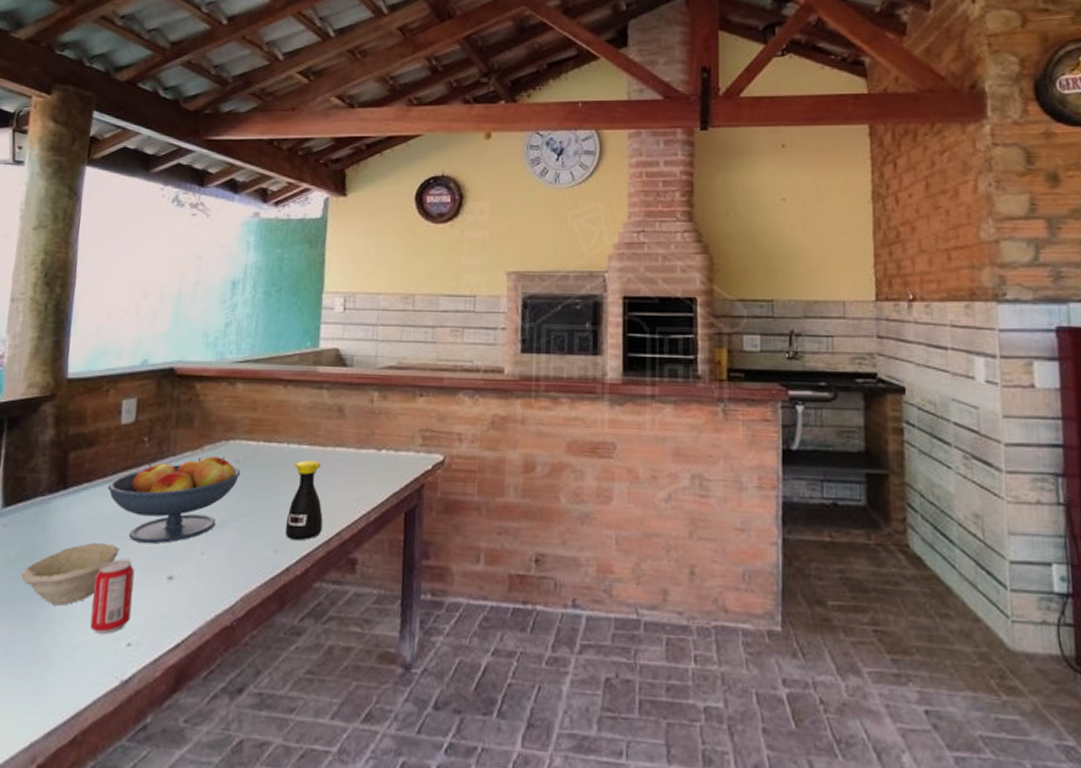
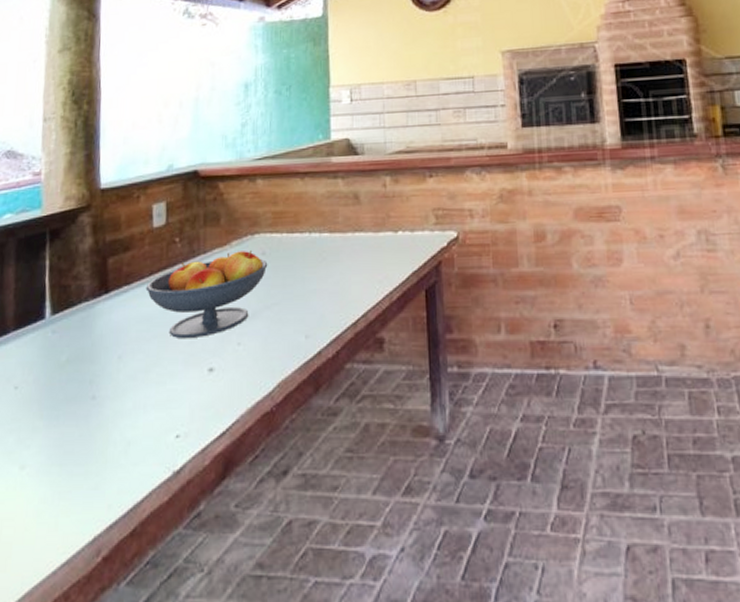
bowl: present [21,543,121,606] -> none [73,342,162,404]
beverage can: present [90,559,135,634] -> none [140,356,178,428]
bottle: present [284,460,323,540] -> none [314,247,349,324]

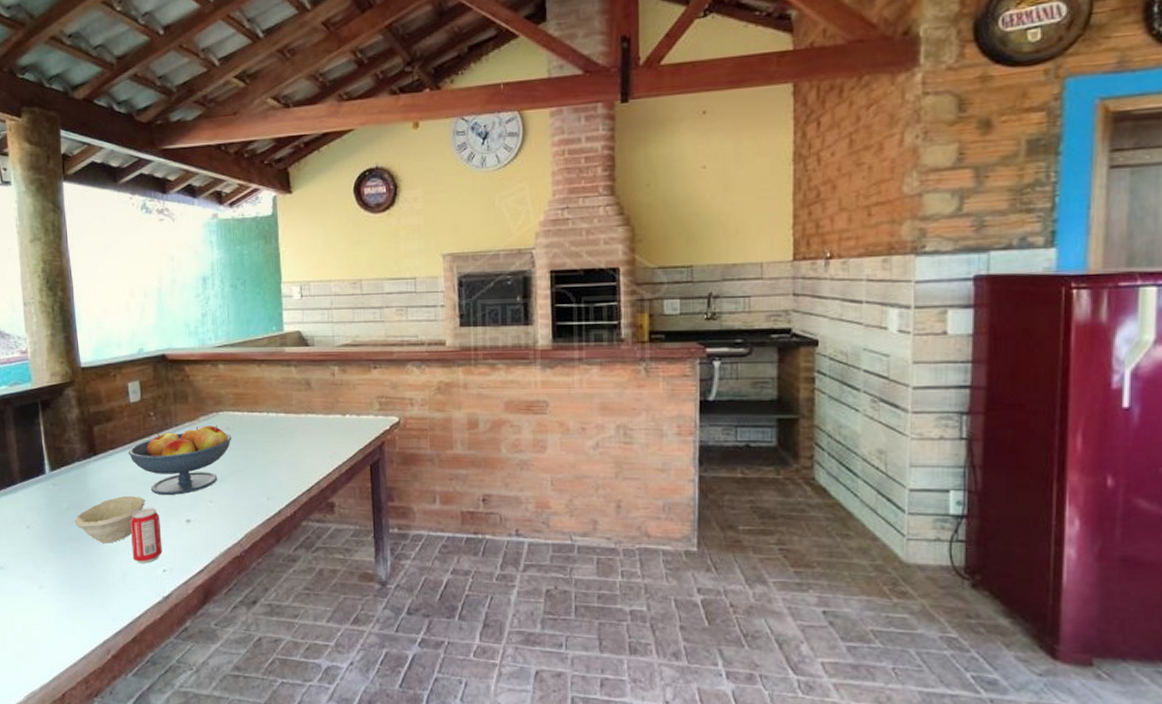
bowl: none [73,342,162,404] -> present [74,496,146,543]
beverage can: none [140,356,178,428] -> present [130,508,162,563]

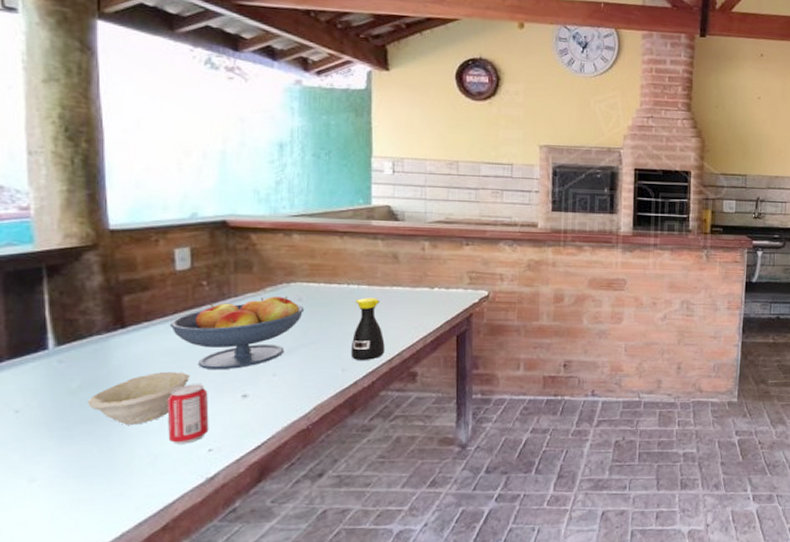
bottle: none [273,426,304,489] -> present [350,298,385,360]

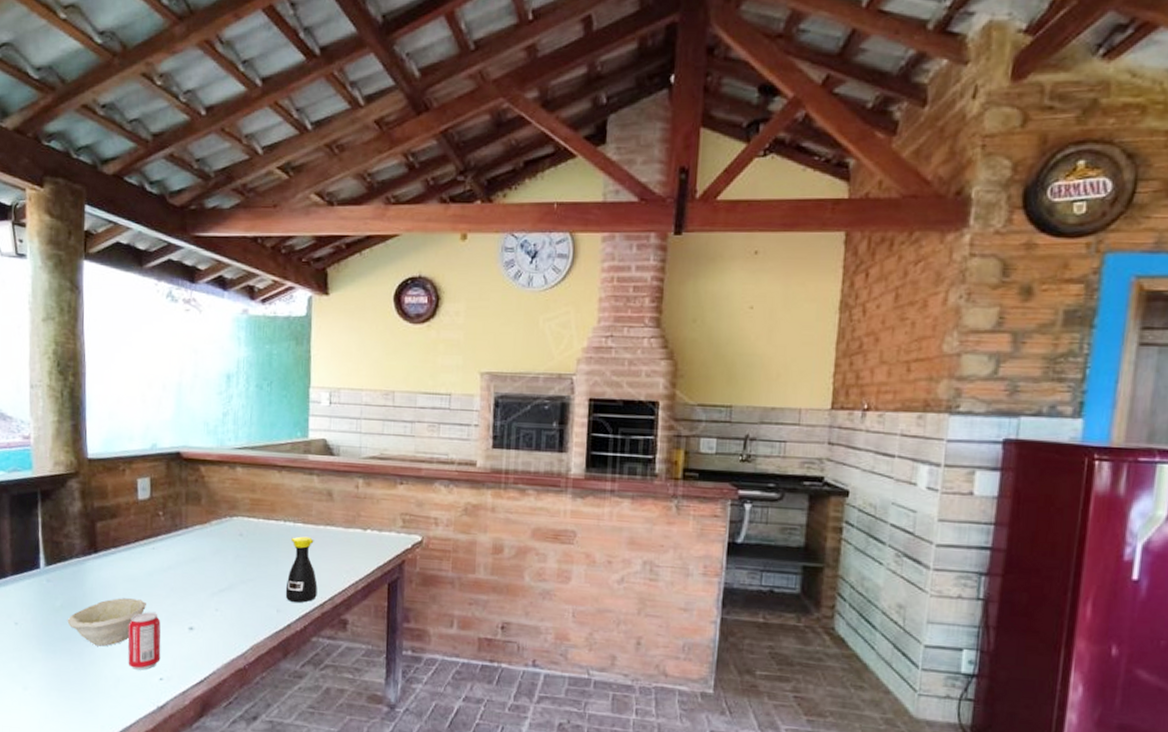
fruit bowl: present [169,297,305,370] -> none [131,530,245,601]

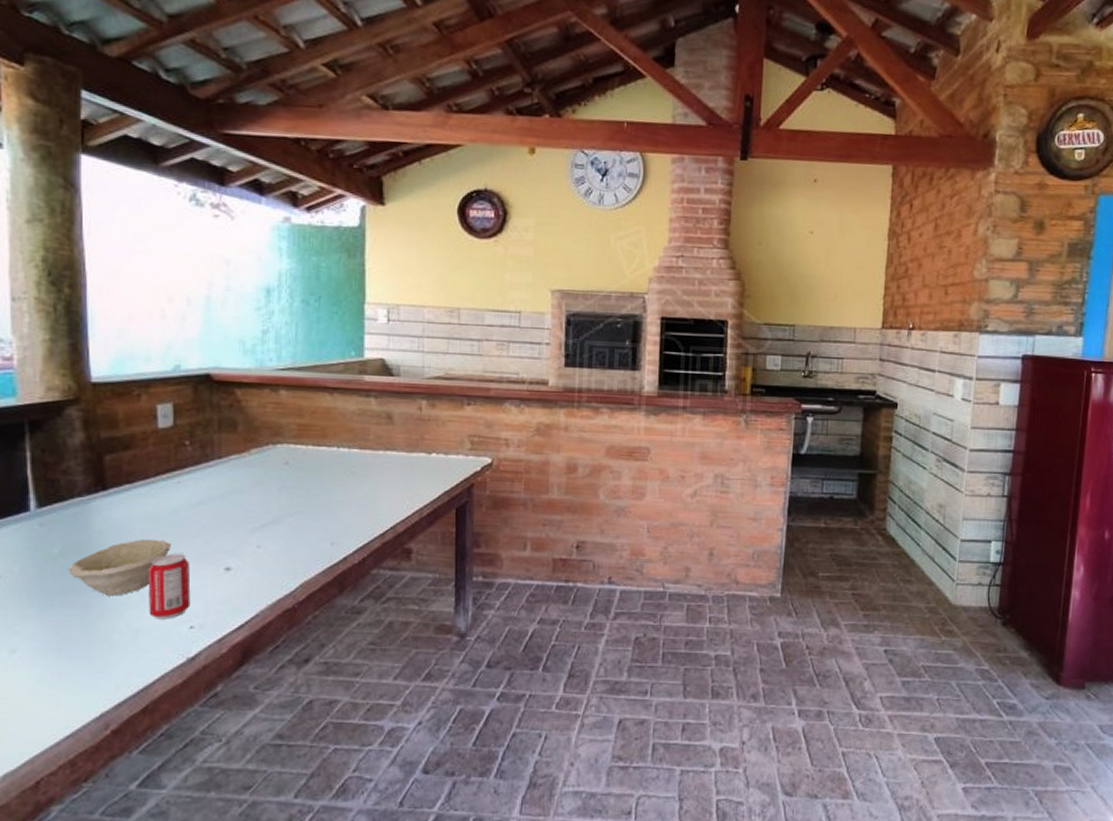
bottle: present [285,536,318,603] -> none [340,463,377,533]

